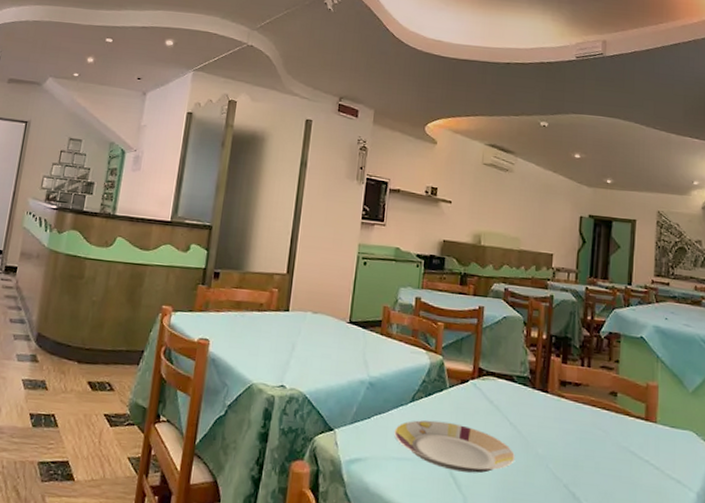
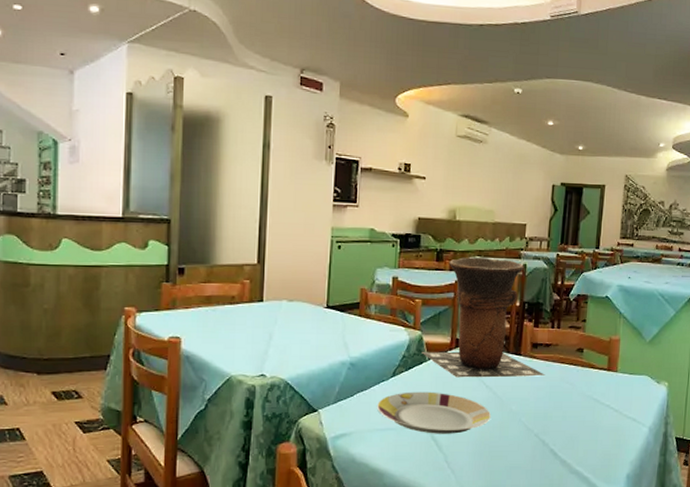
vase: none [442,283,575,418] -> present [422,257,546,378]

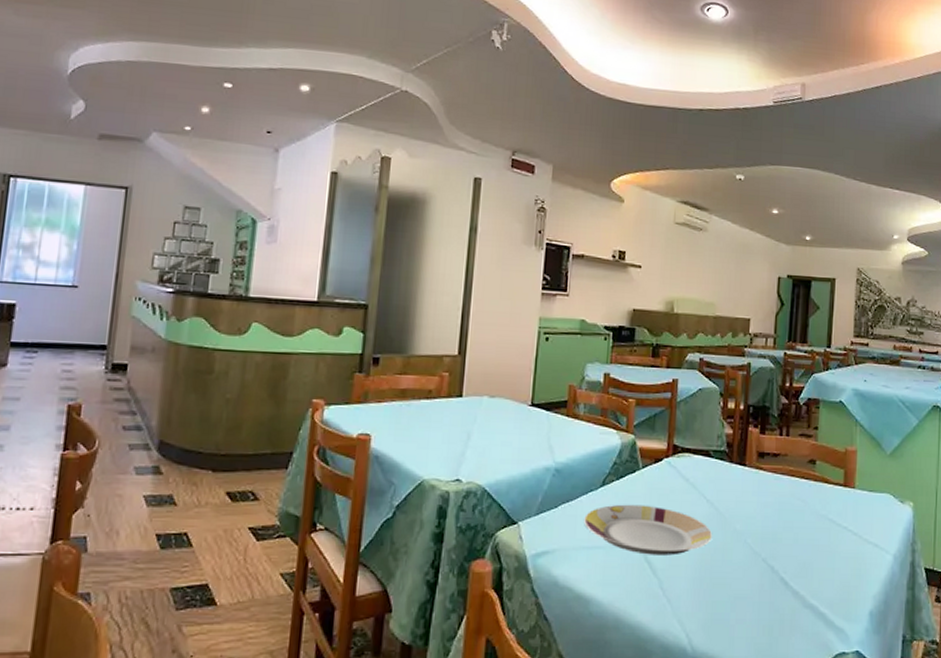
vase: present [422,257,546,378] -> none [635,353,774,491]

